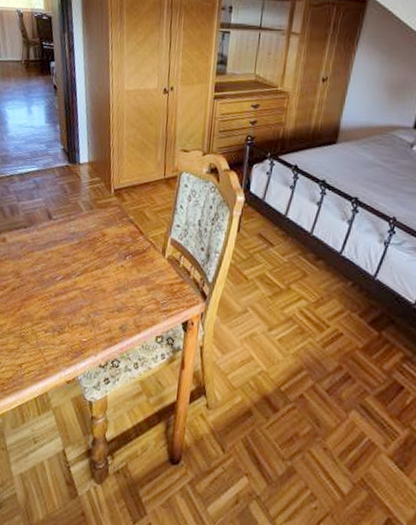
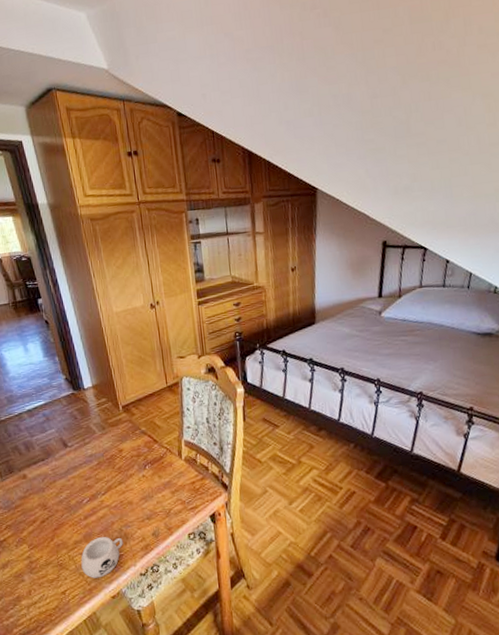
mug: none [42,318,89,360] -> present [81,536,123,578]

